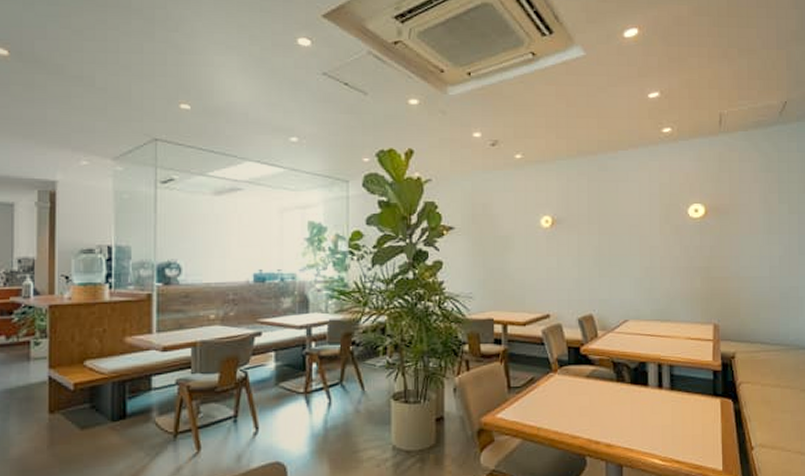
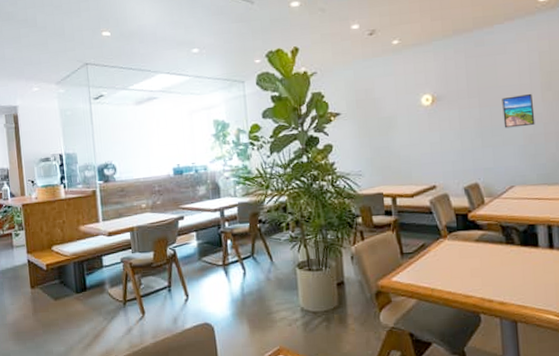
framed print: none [621,225,652,259] -> present [502,93,535,128]

